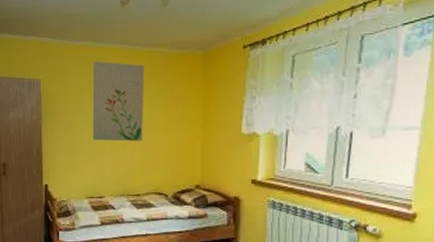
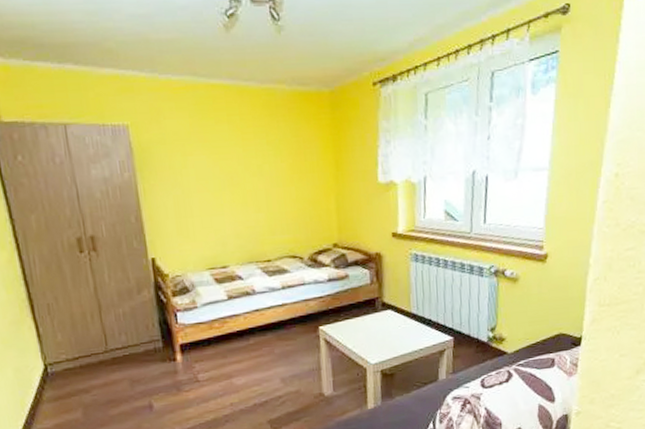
wall art: present [93,61,144,141] -> none [197,100,269,200]

